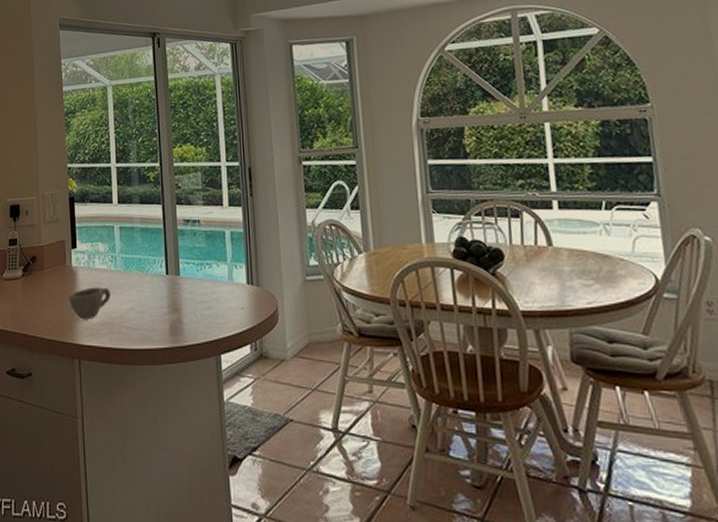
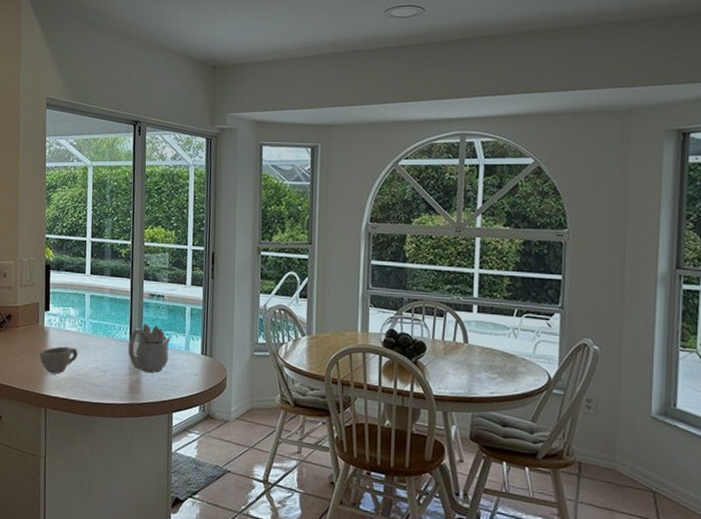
teapot: none [165,254,212,309] -> present [128,324,171,373]

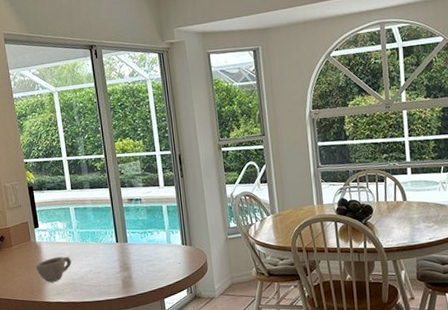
teapot: present [128,324,171,373] -> none [116,226,154,268]

